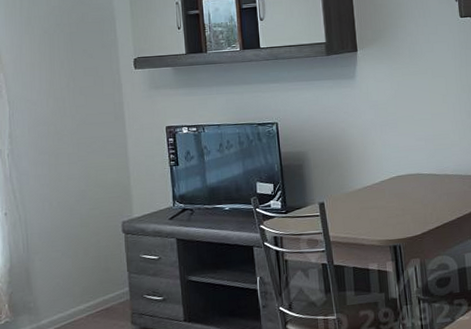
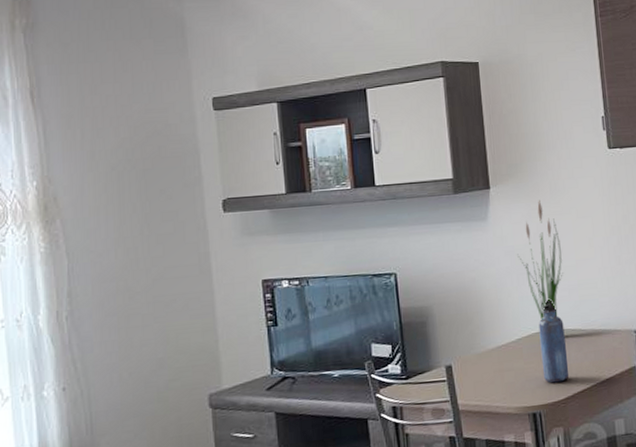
plant: none [381,61,421,165] -> present [517,199,564,320]
water bottle: none [398,148,425,220] -> present [538,300,570,383]

